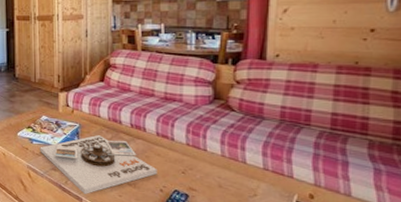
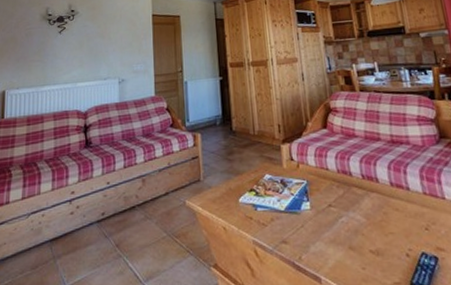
board game: present [40,135,157,194] -> none [265,192,400,271]

